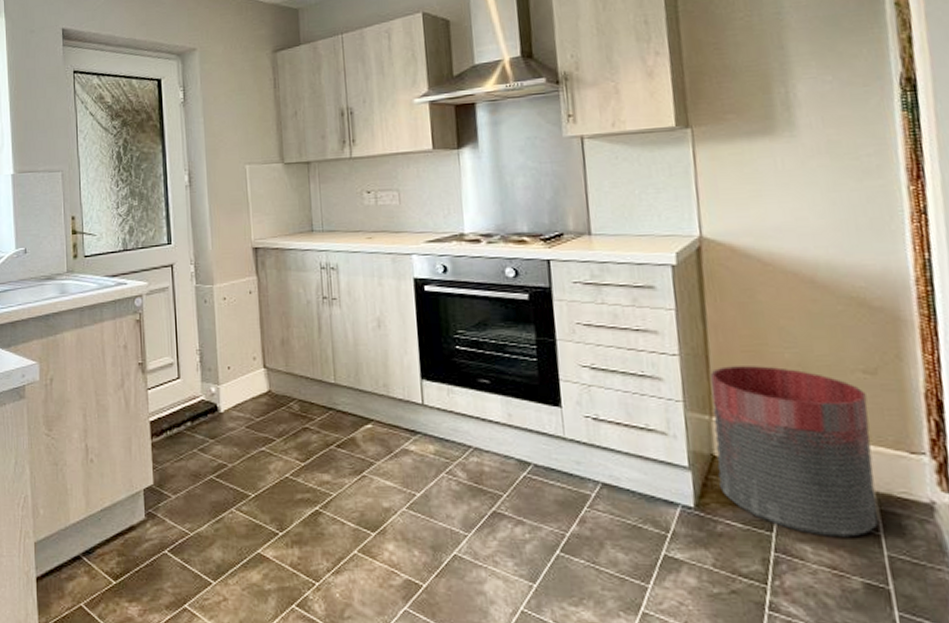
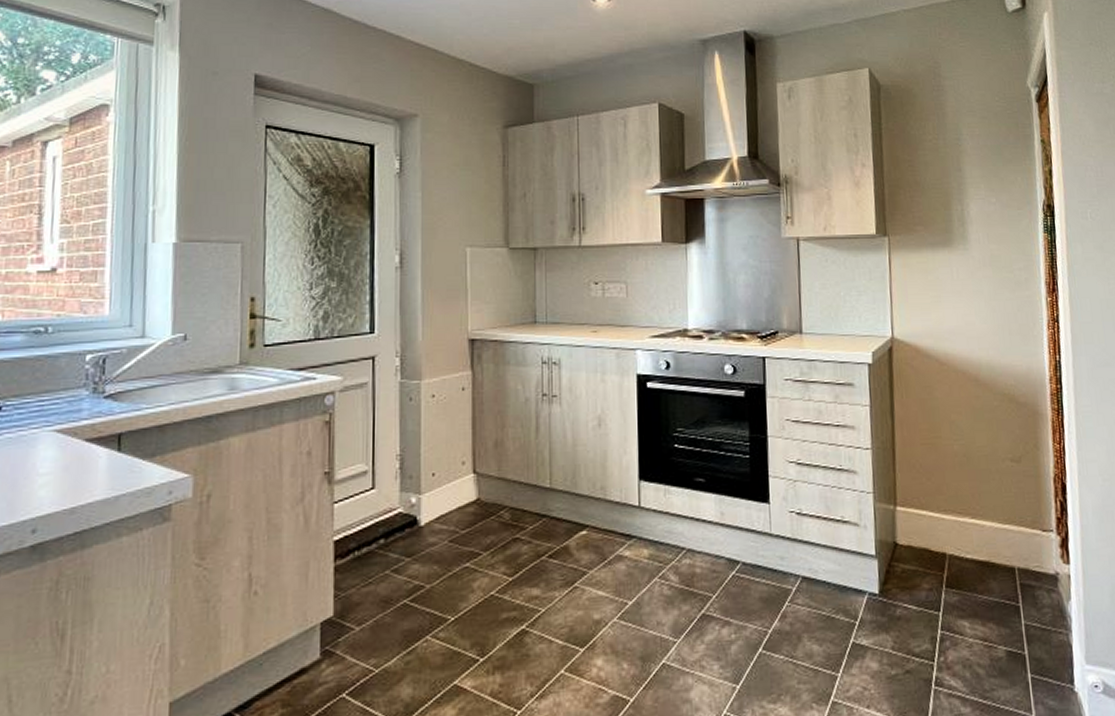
trash can: present [709,366,878,537] -> none [895,457,1018,612]

